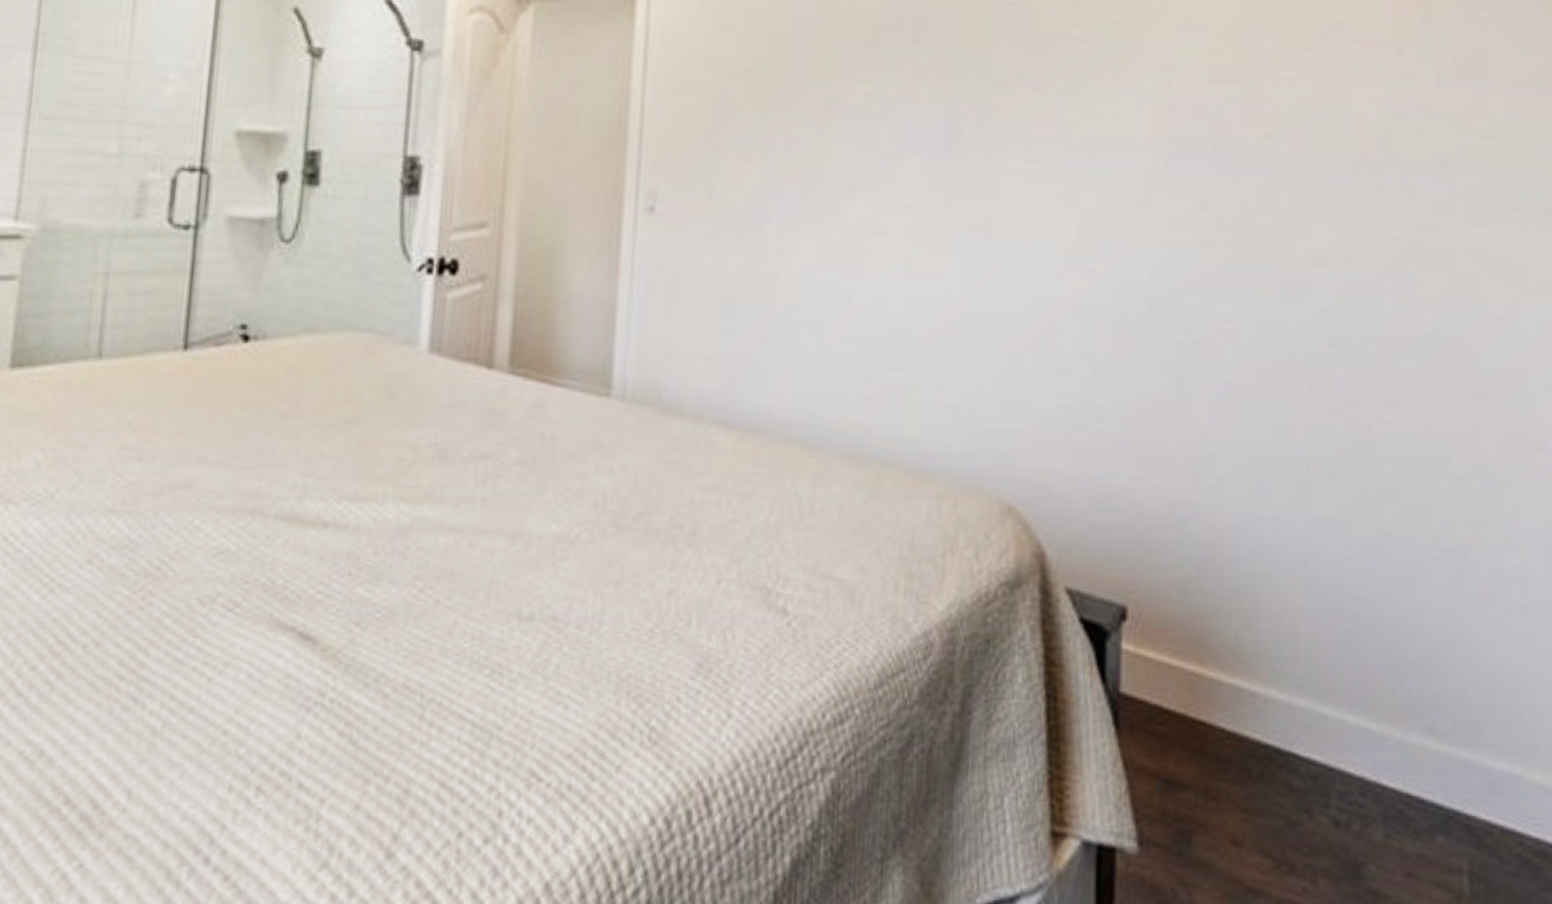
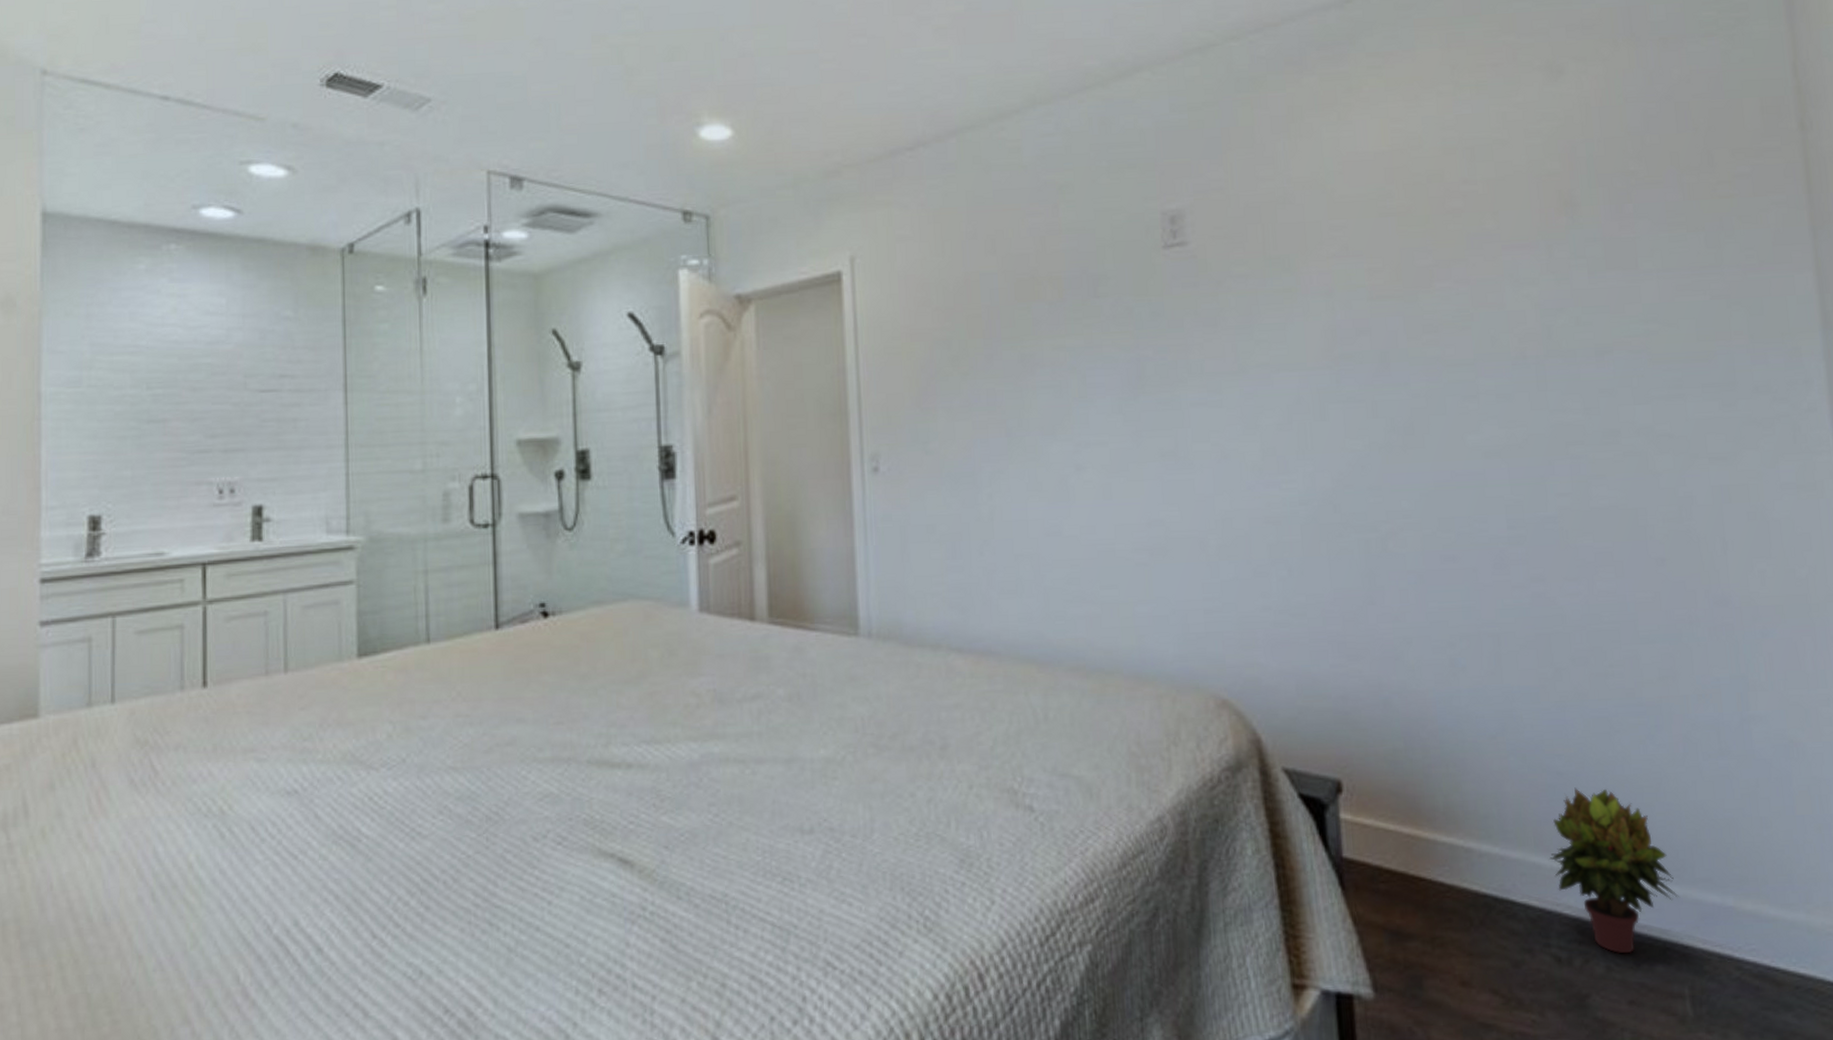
potted plant: none [1337,634,1467,821] -> present [1549,787,1679,954]

